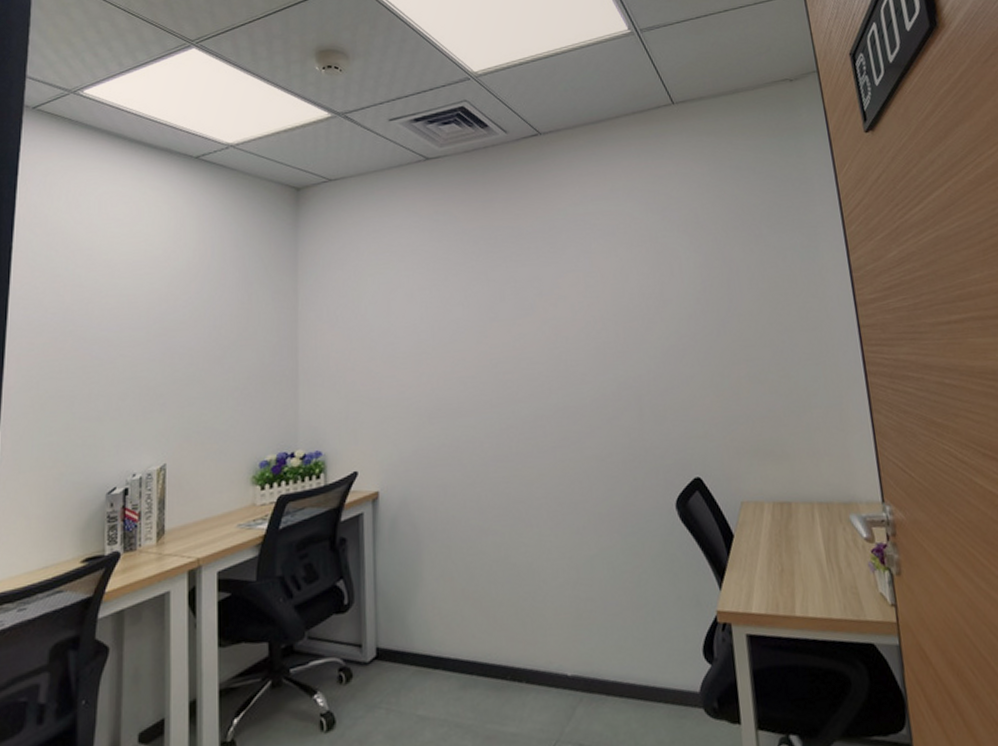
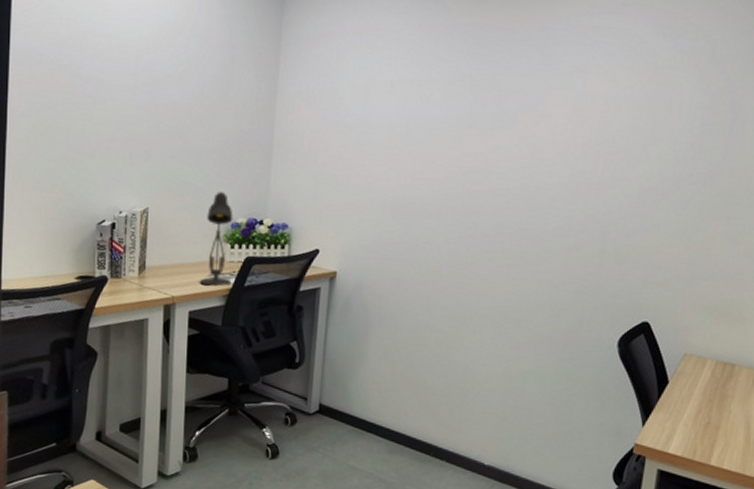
desk lamp: none [229,431,264,538] -> present [200,192,233,287]

